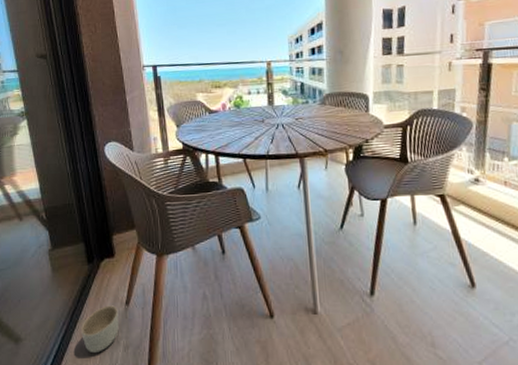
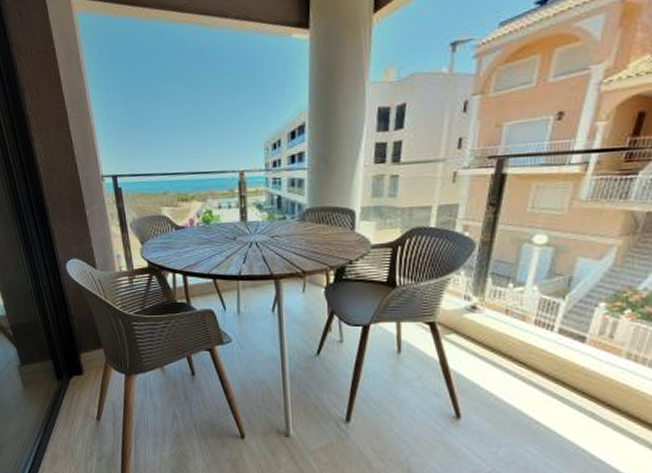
planter: present [81,305,119,353] -> none [55,420,92,462]

